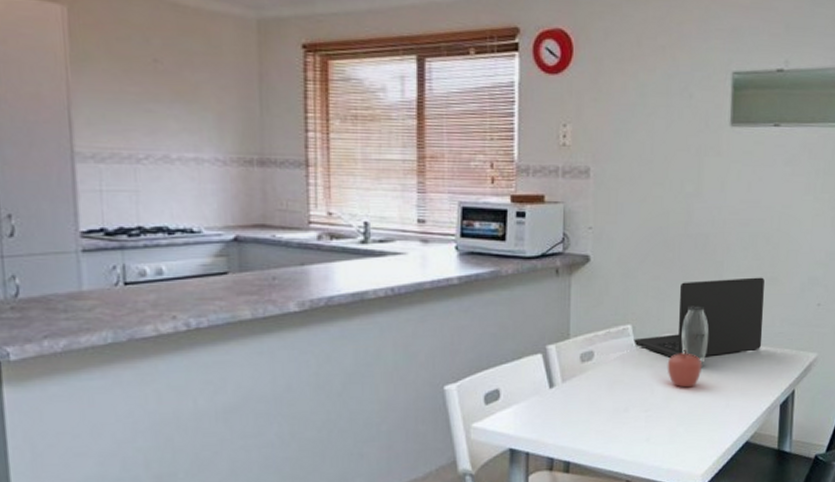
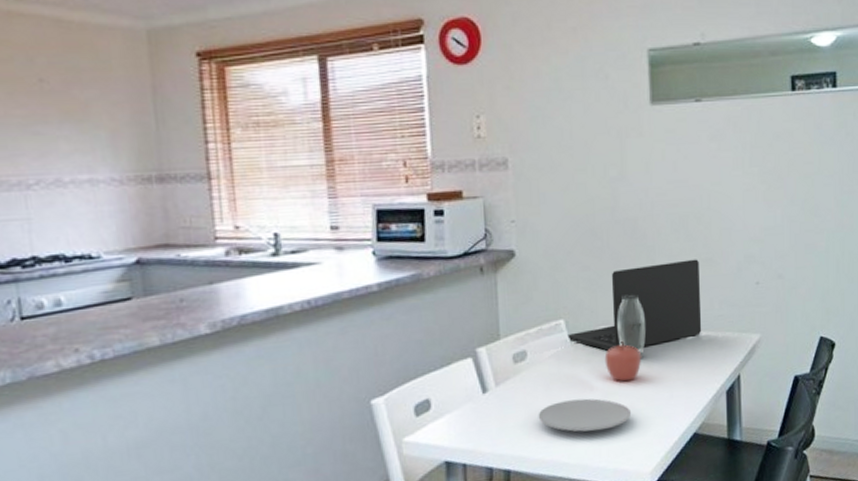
plate: none [600,400,689,432] -> present [538,398,632,432]

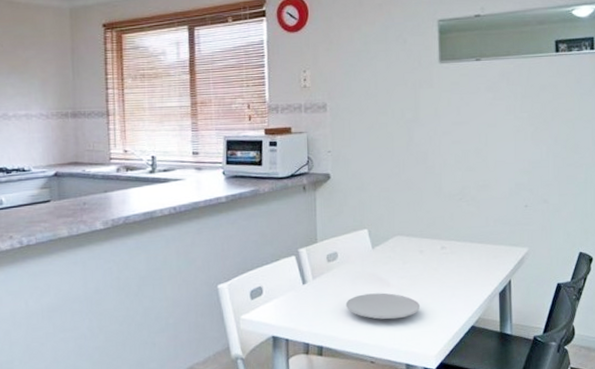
laptop: present [567,259,702,351] -> none [370,185,479,256]
fruit: present [604,342,642,382] -> none [399,249,430,281]
vase: present [617,294,647,358] -> none [410,211,434,263]

